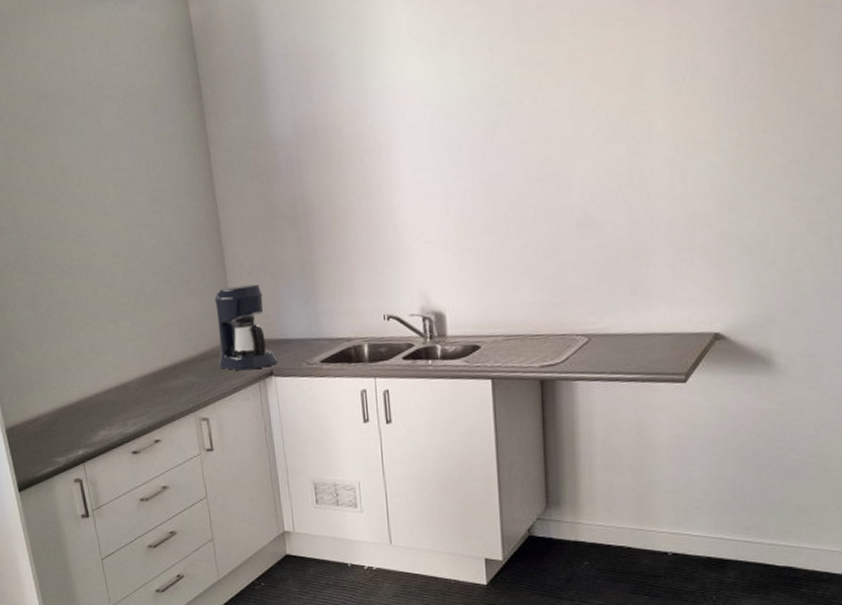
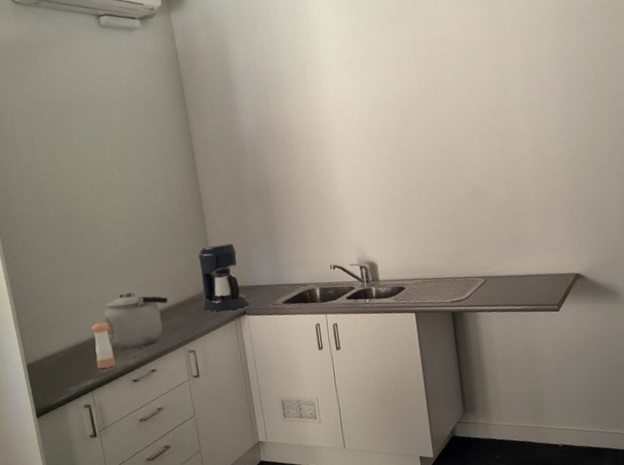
pepper shaker: none [82,379,111,437] -> present [91,321,116,369]
kettle: none [96,344,176,416] -> present [103,292,168,350]

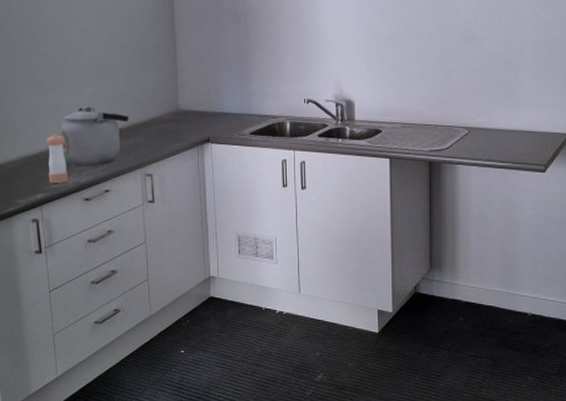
coffee maker: present [197,243,250,312] -> none [164,64,215,136]

